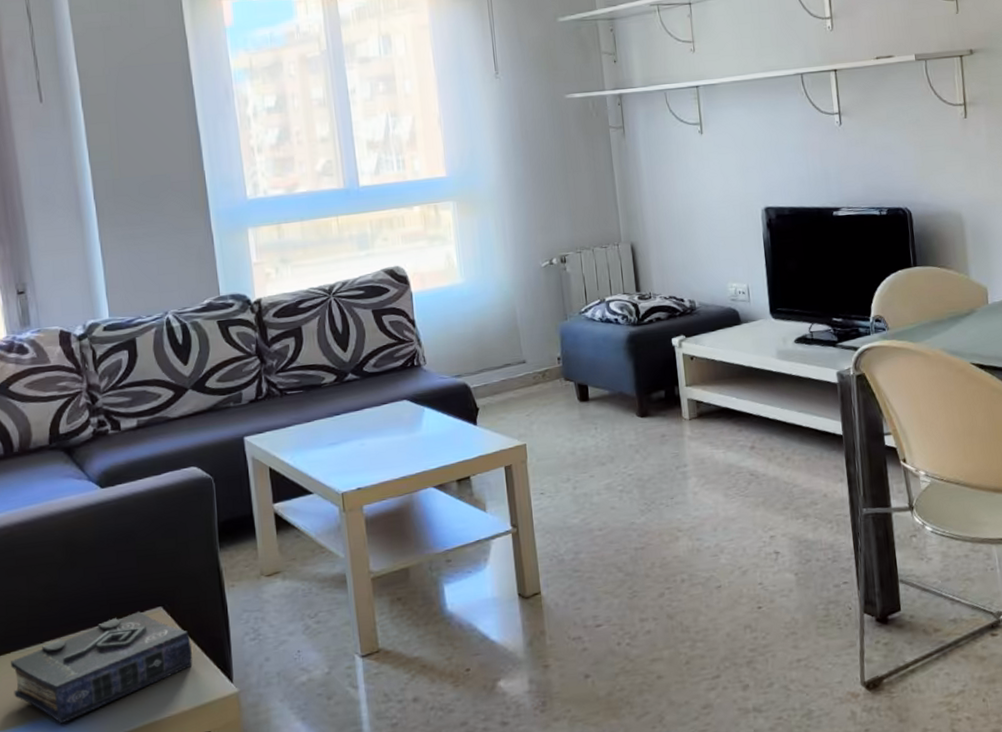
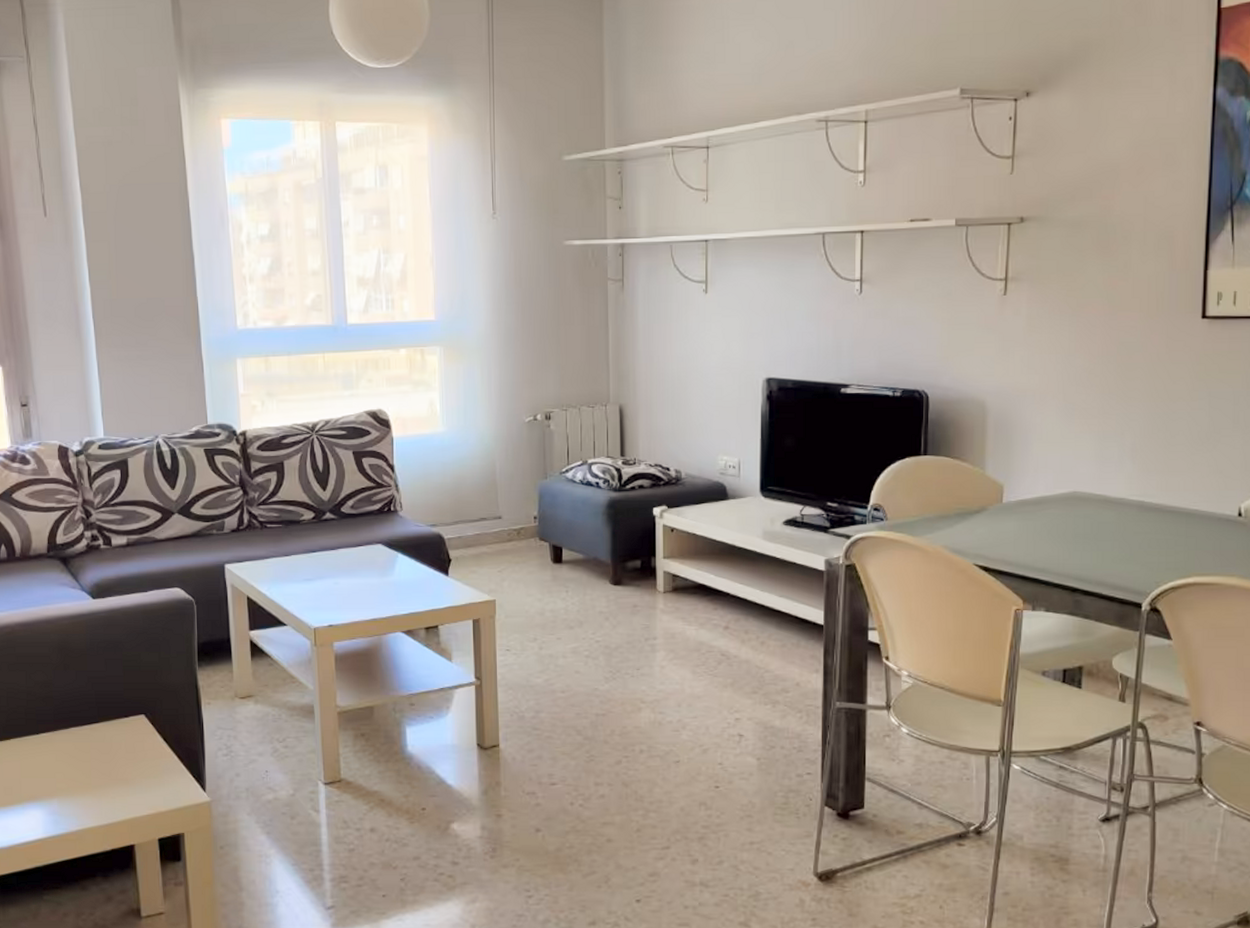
book: present [11,611,193,724] -> none [11,717,170,808]

